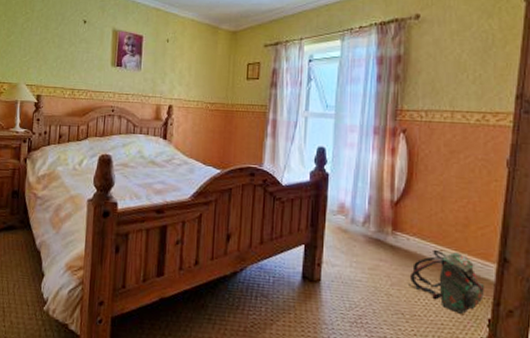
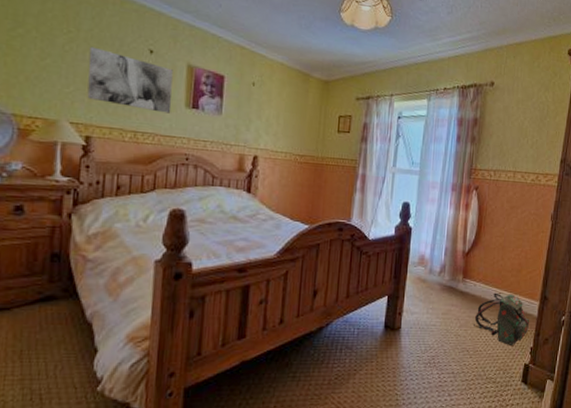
wall art: none [38,23,102,72] -> present [87,46,173,114]

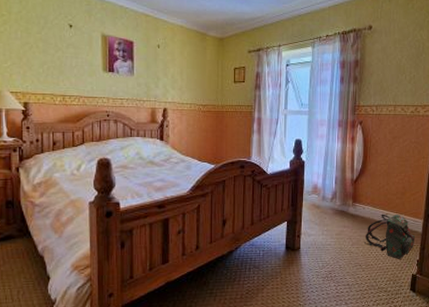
wall art: present [87,46,173,114] -> none [20,26,92,78]

